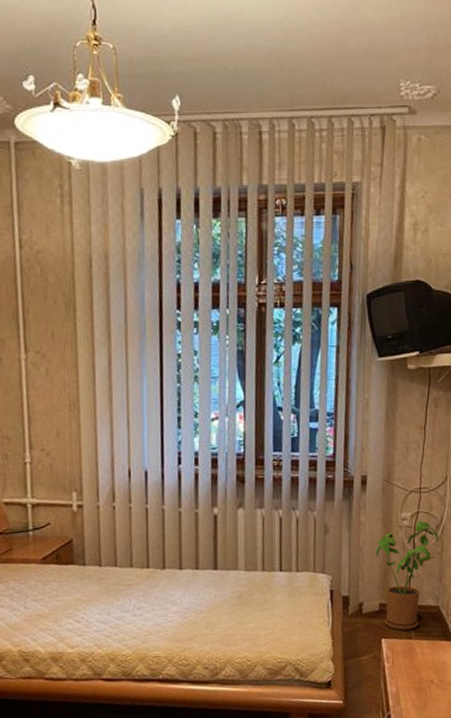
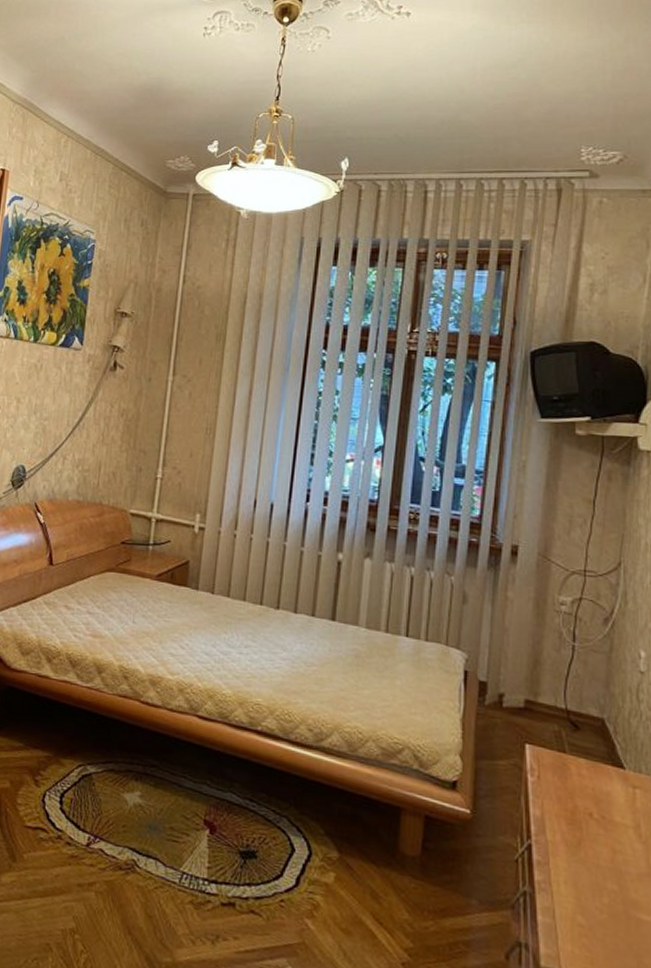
house plant: present [375,520,439,631] -> none [524,608,608,741]

